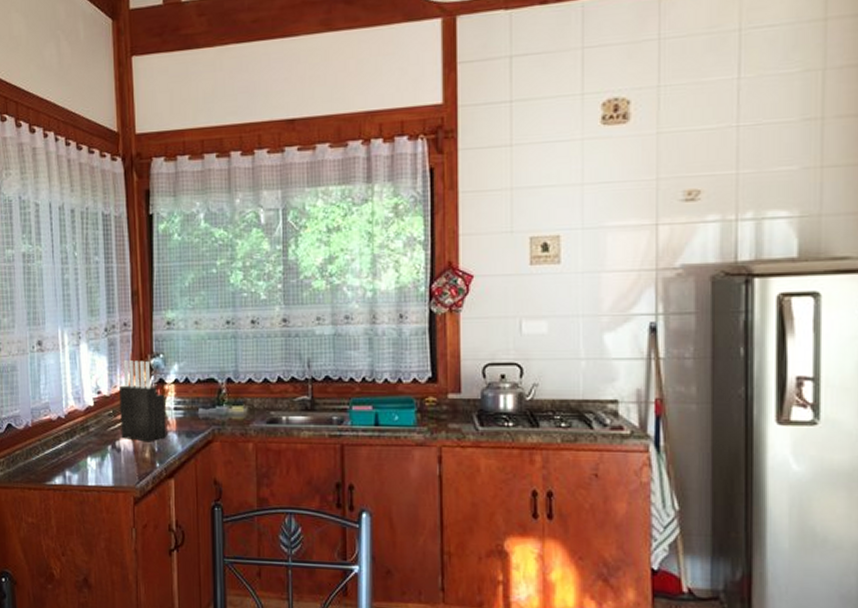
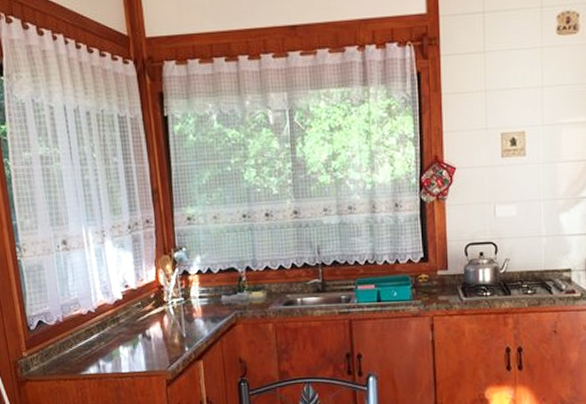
knife block: present [120,360,166,442] -> none [146,254,193,329]

